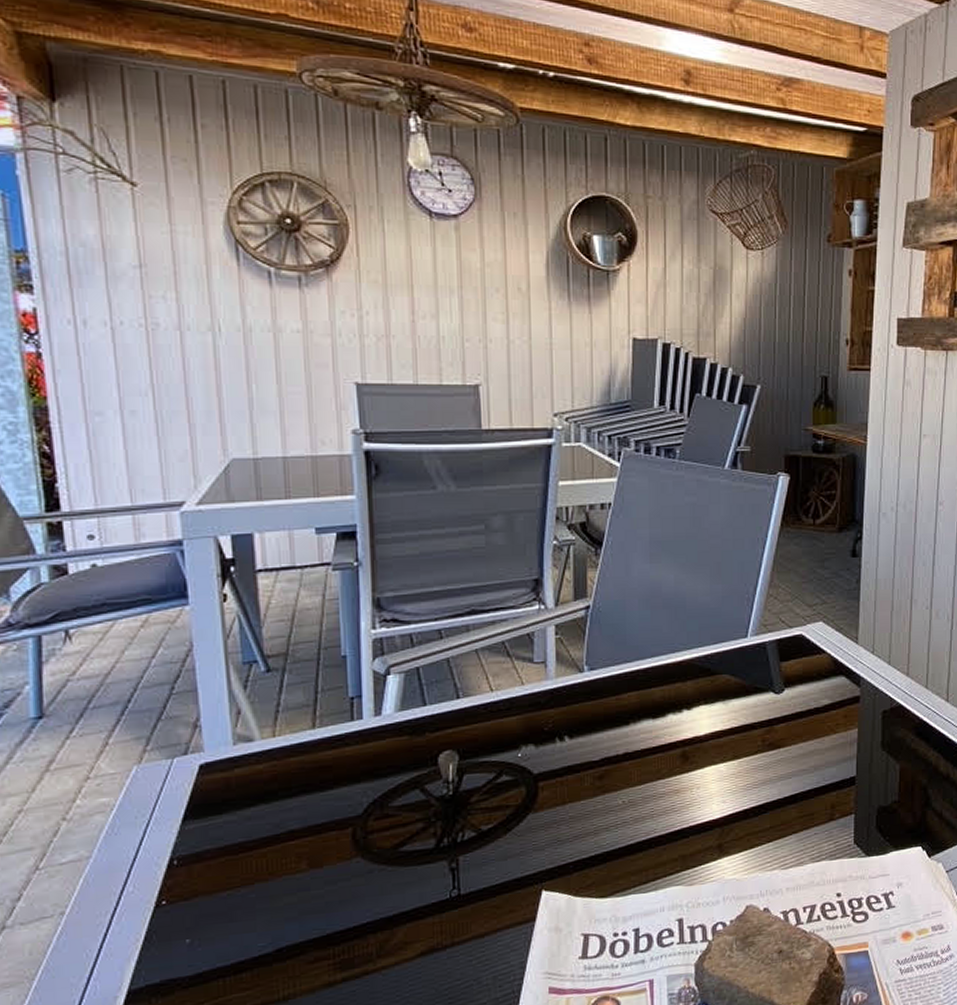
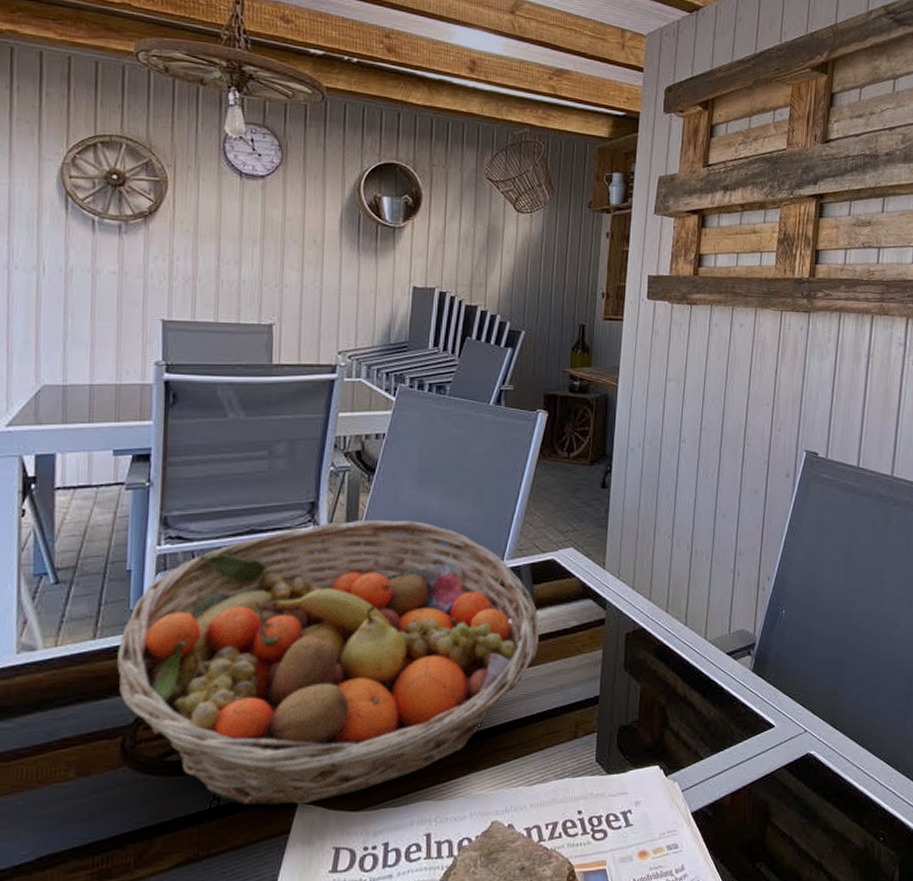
fruit basket: none [340,596,789,894] -> present [117,519,539,806]

